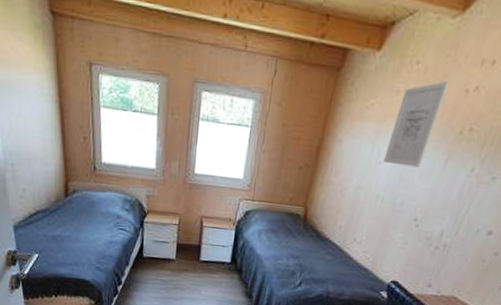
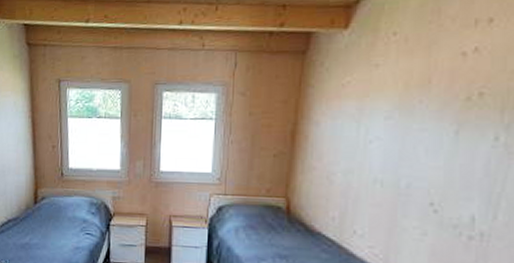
wall art: present [383,81,450,168] -> none [374,47,440,143]

